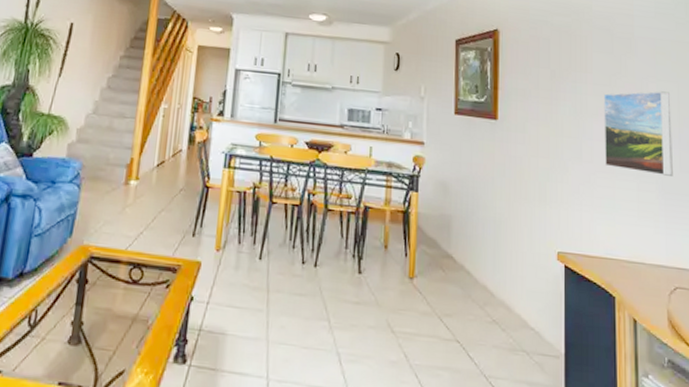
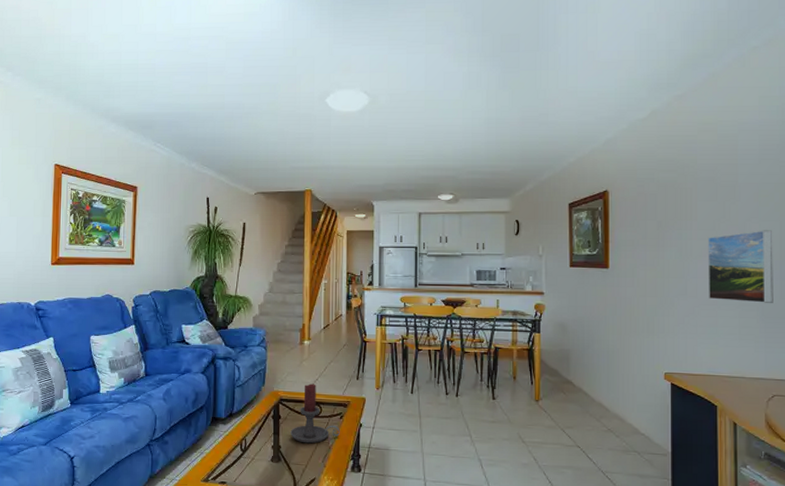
candle holder: none [98,238,164,321] -> present [290,383,340,444]

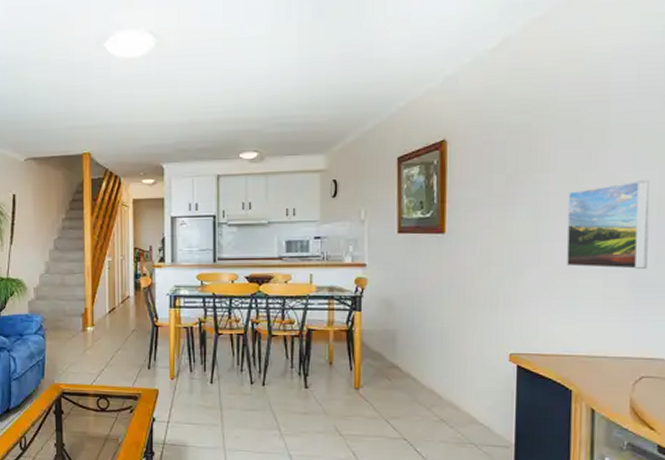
candle holder: present [290,383,340,444] -> none [75,375,130,441]

